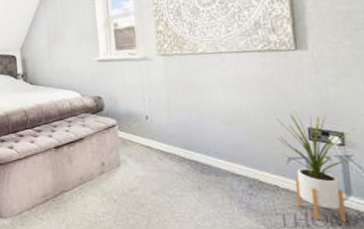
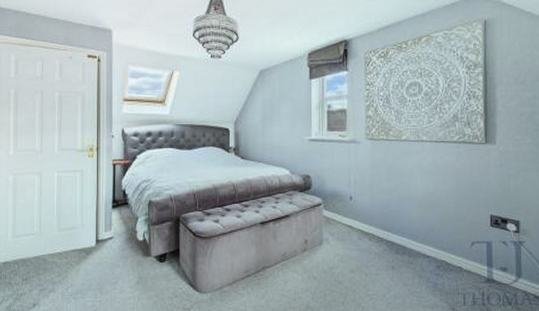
house plant: present [276,111,357,223] -> none [464,199,530,302]

